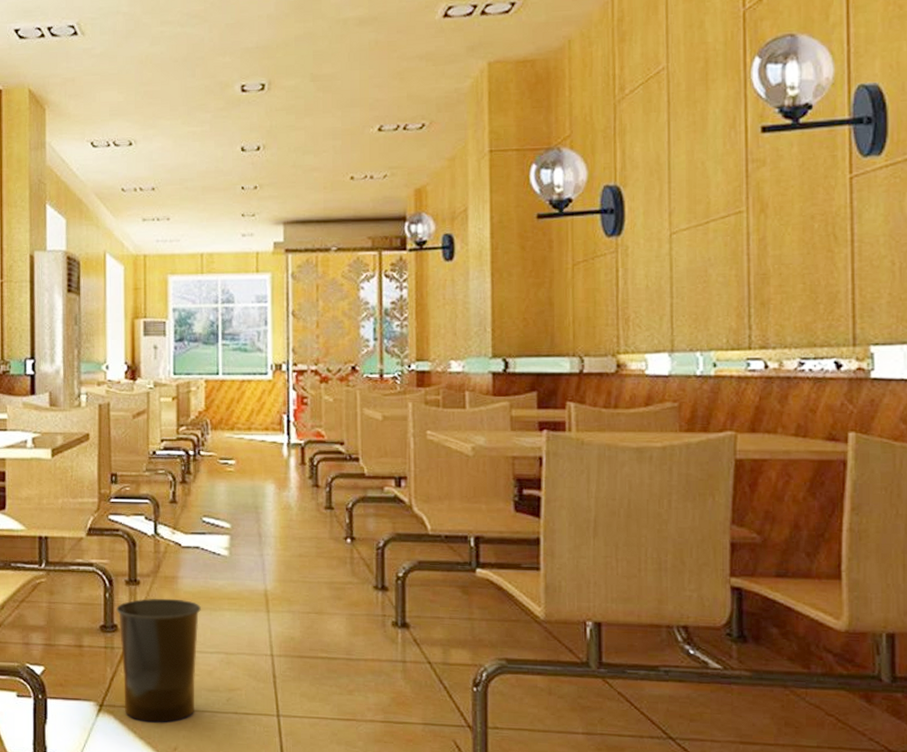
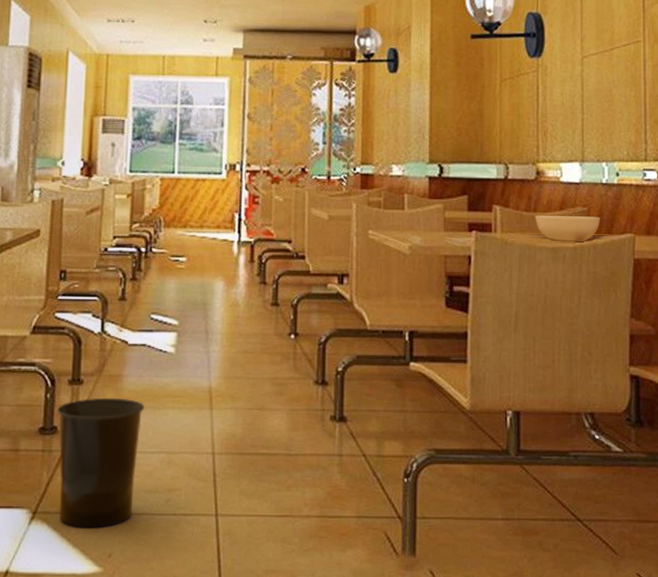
bowl: none [615,412,694,442] -> present [535,215,600,243]

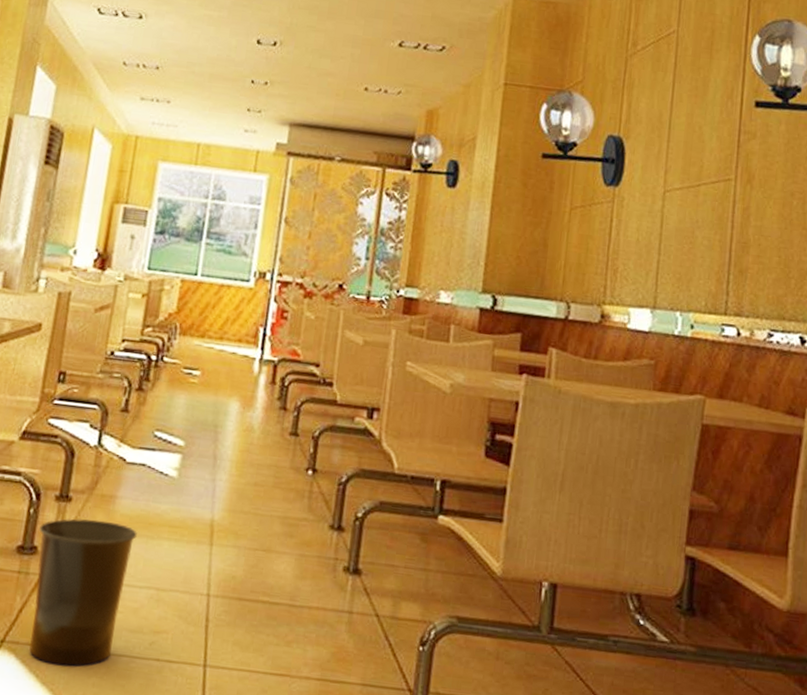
bowl: present [535,215,600,243] -> none [594,364,668,400]

